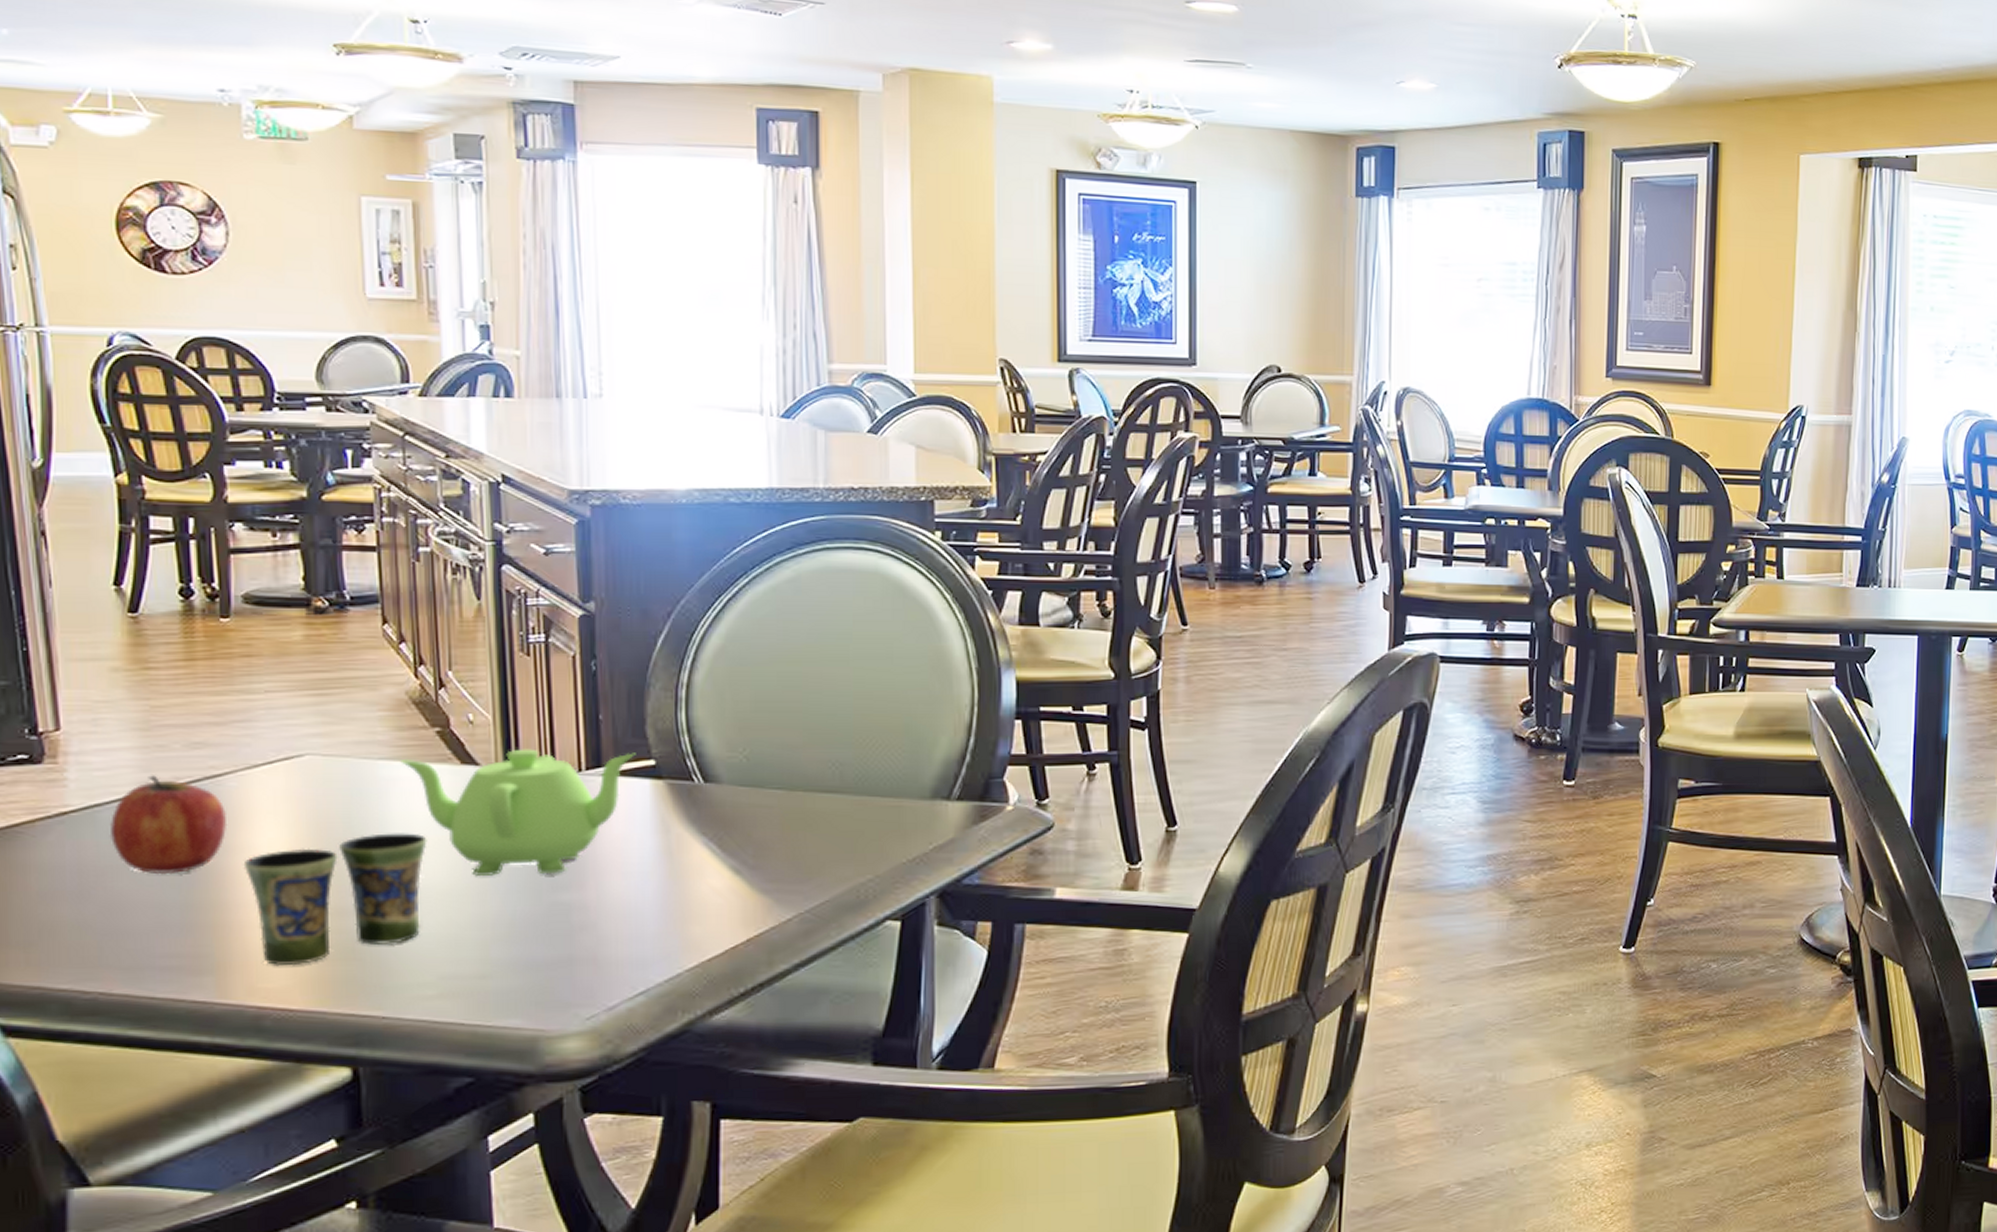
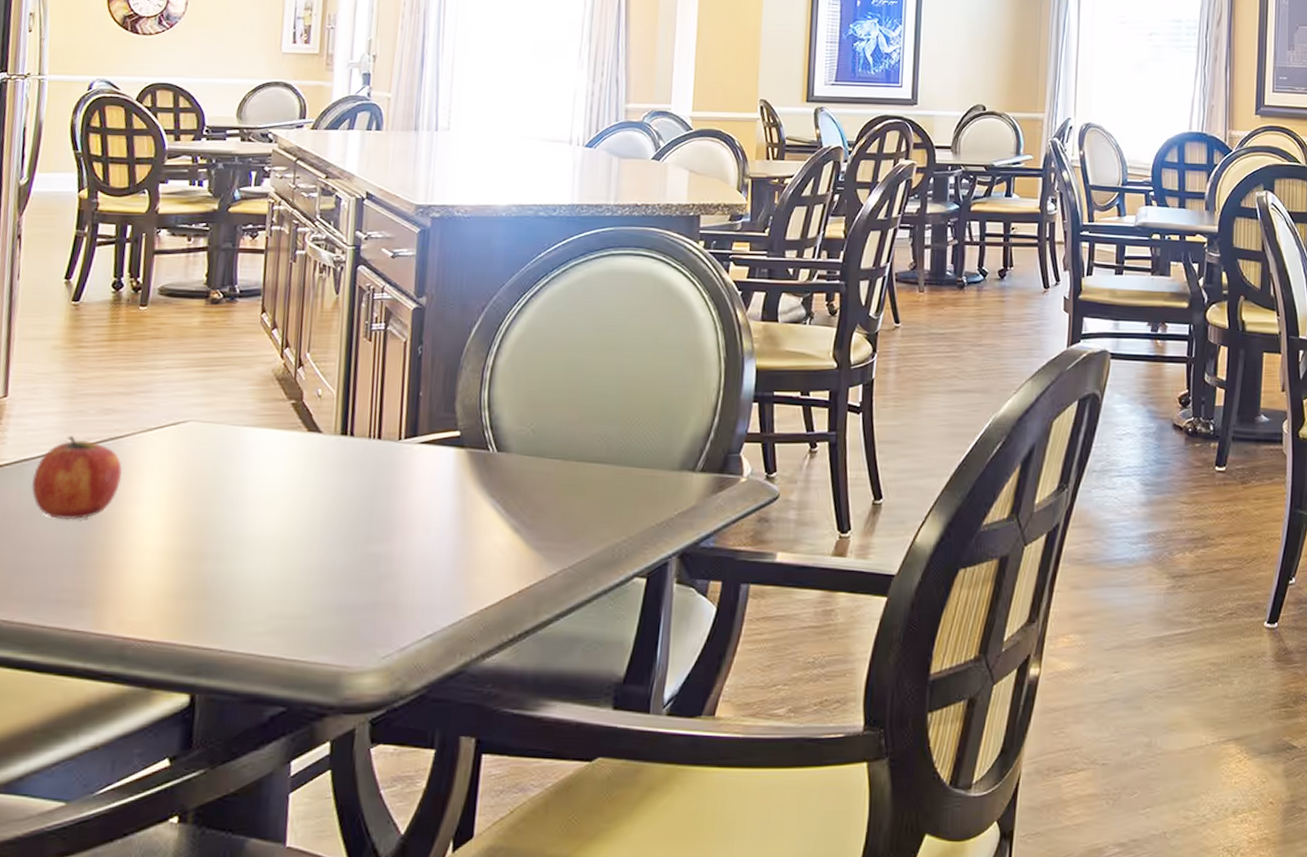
cup: present [243,833,427,967] -> none [128,489,274,603]
teapot: present [400,748,636,877] -> none [261,419,446,529]

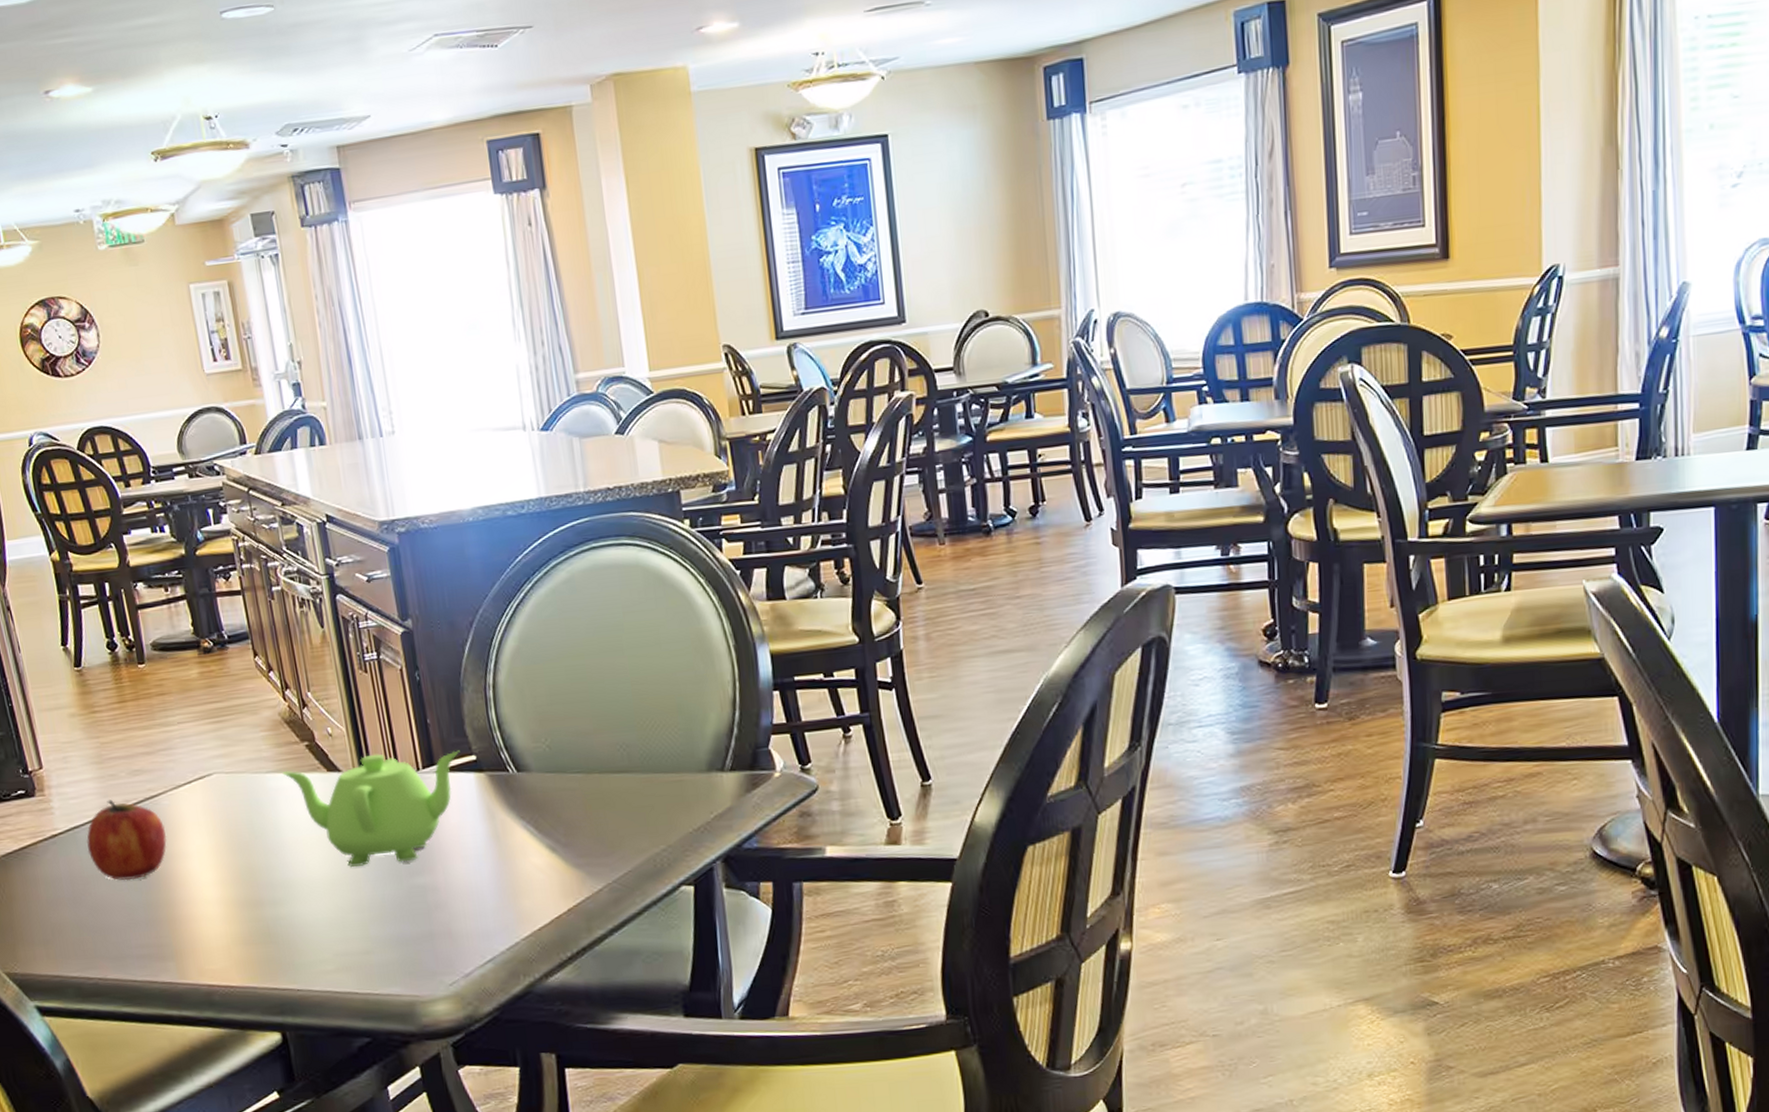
teapot: none [261,419,446,529] -> present [282,750,460,868]

